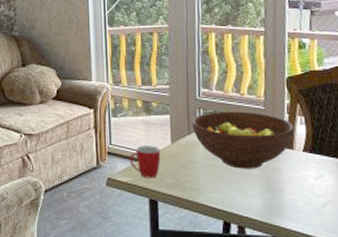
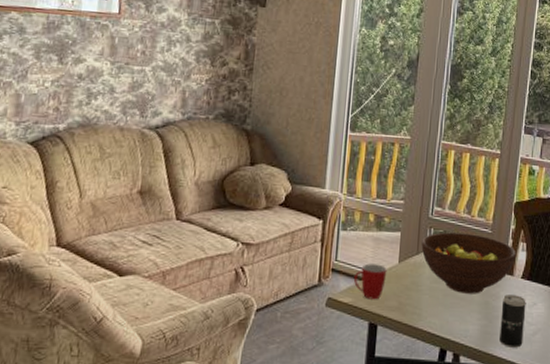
beverage can: none [284,168,313,219] -> present [499,295,526,348]

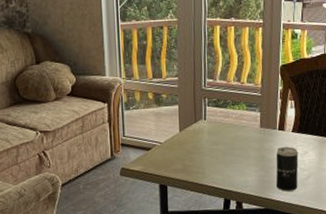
mug: present [353,263,387,300] -> none [141,135,170,166]
fruit bowl: present [421,232,516,294] -> none [198,98,285,151]

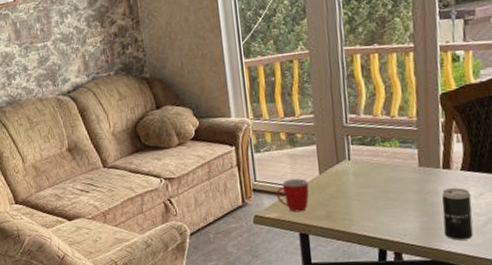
mug: none [141,135,170,166] -> present [276,178,310,212]

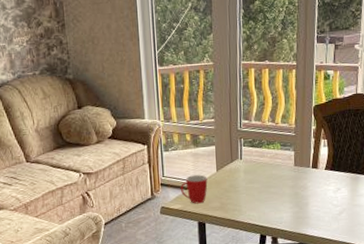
beverage can: present [442,188,474,241] -> none [310,184,332,227]

